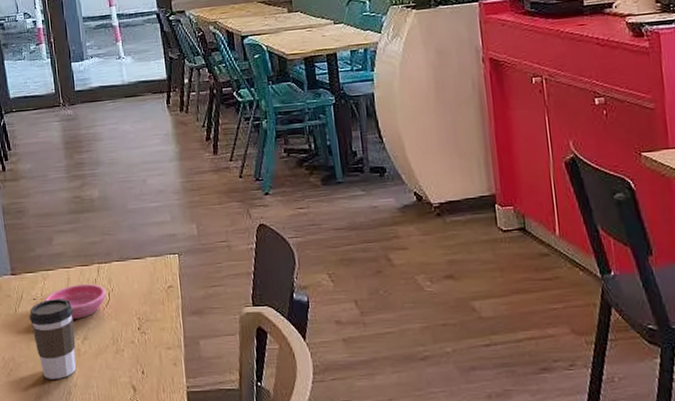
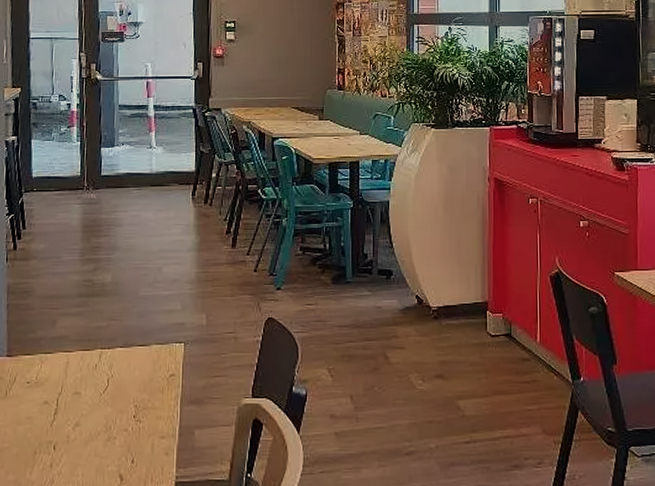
coffee cup: present [29,298,76,379] -> none [20,383,69,466]
saucer: present [44,284,106,319] -> none [38,369,105,404]

